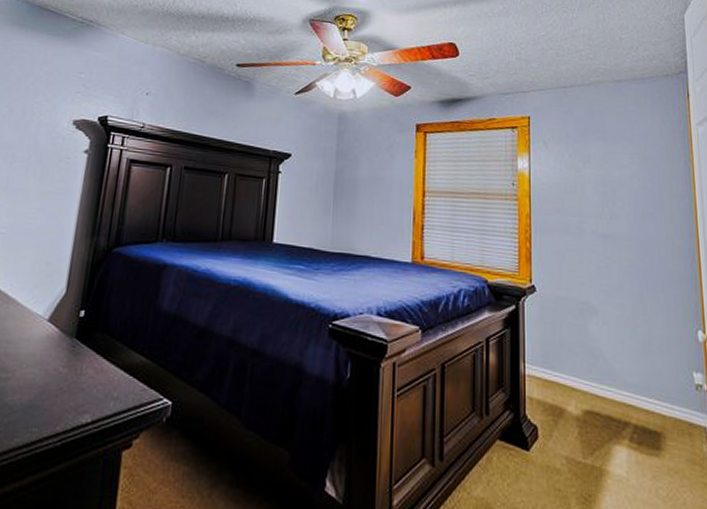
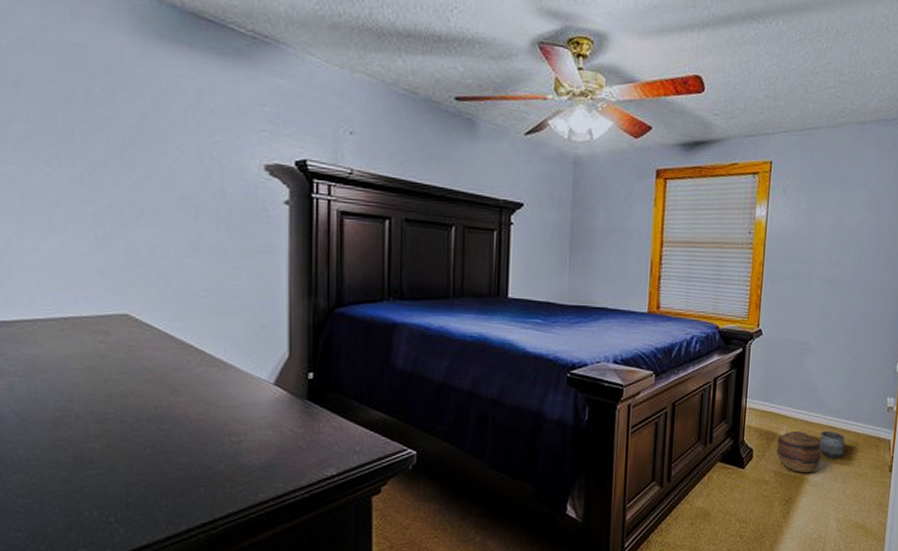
basket: none [566,407,621,462] -> present [777,431,821,472]
planter: none [617,410,649,448] -> present [819,431,845,459]

